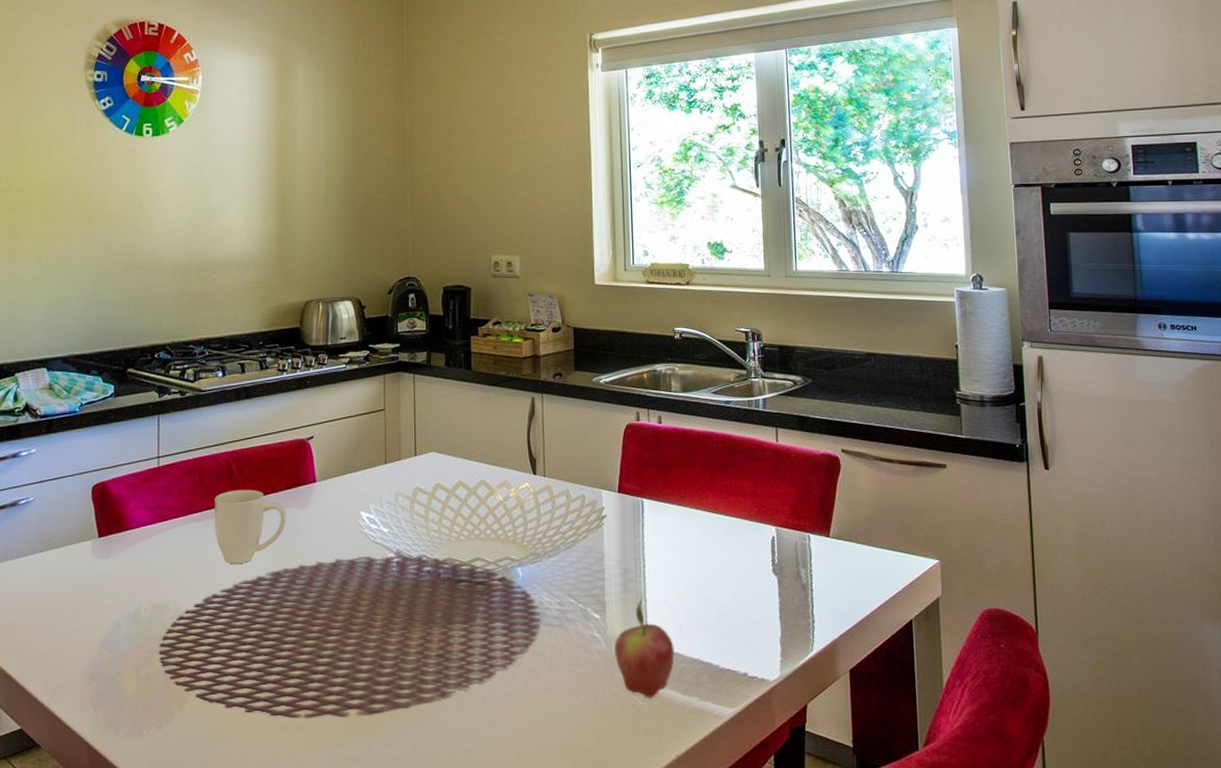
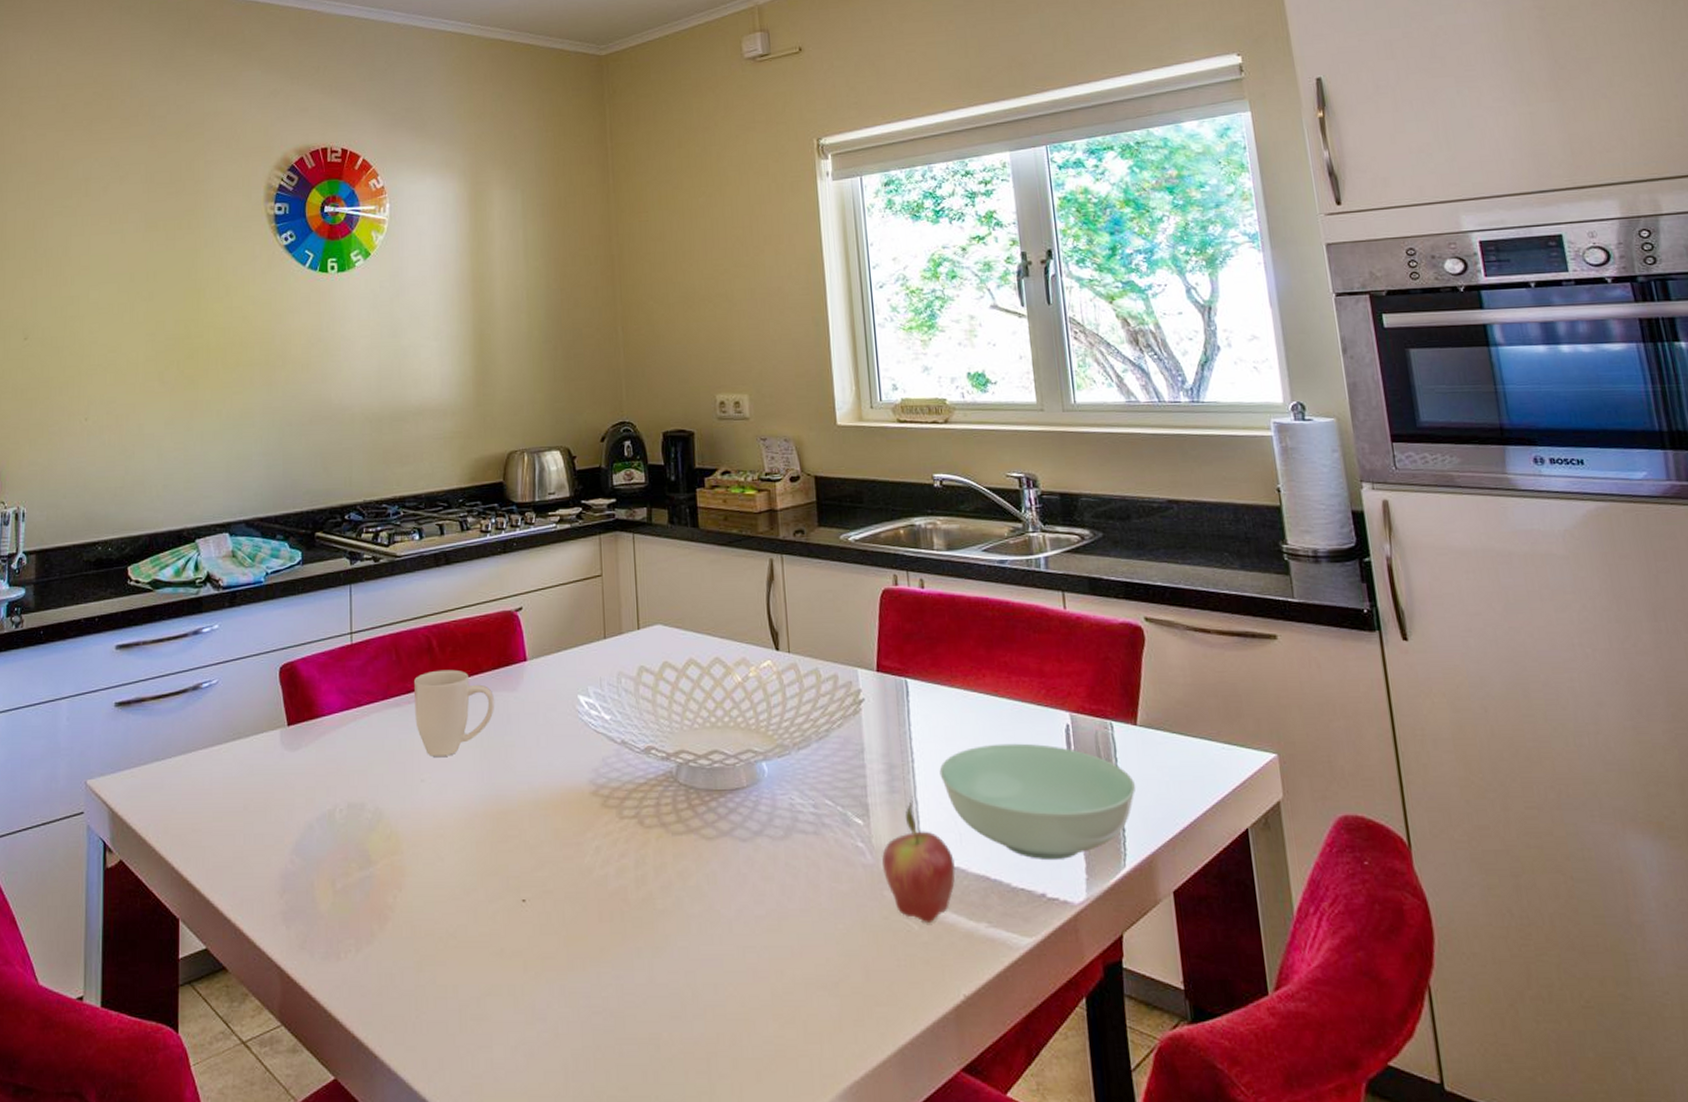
place mat: present [160,556,541,718] -> none [357,747,793,940]
bowl: none [666,552,826,646] -> present [939,743,1136,859]

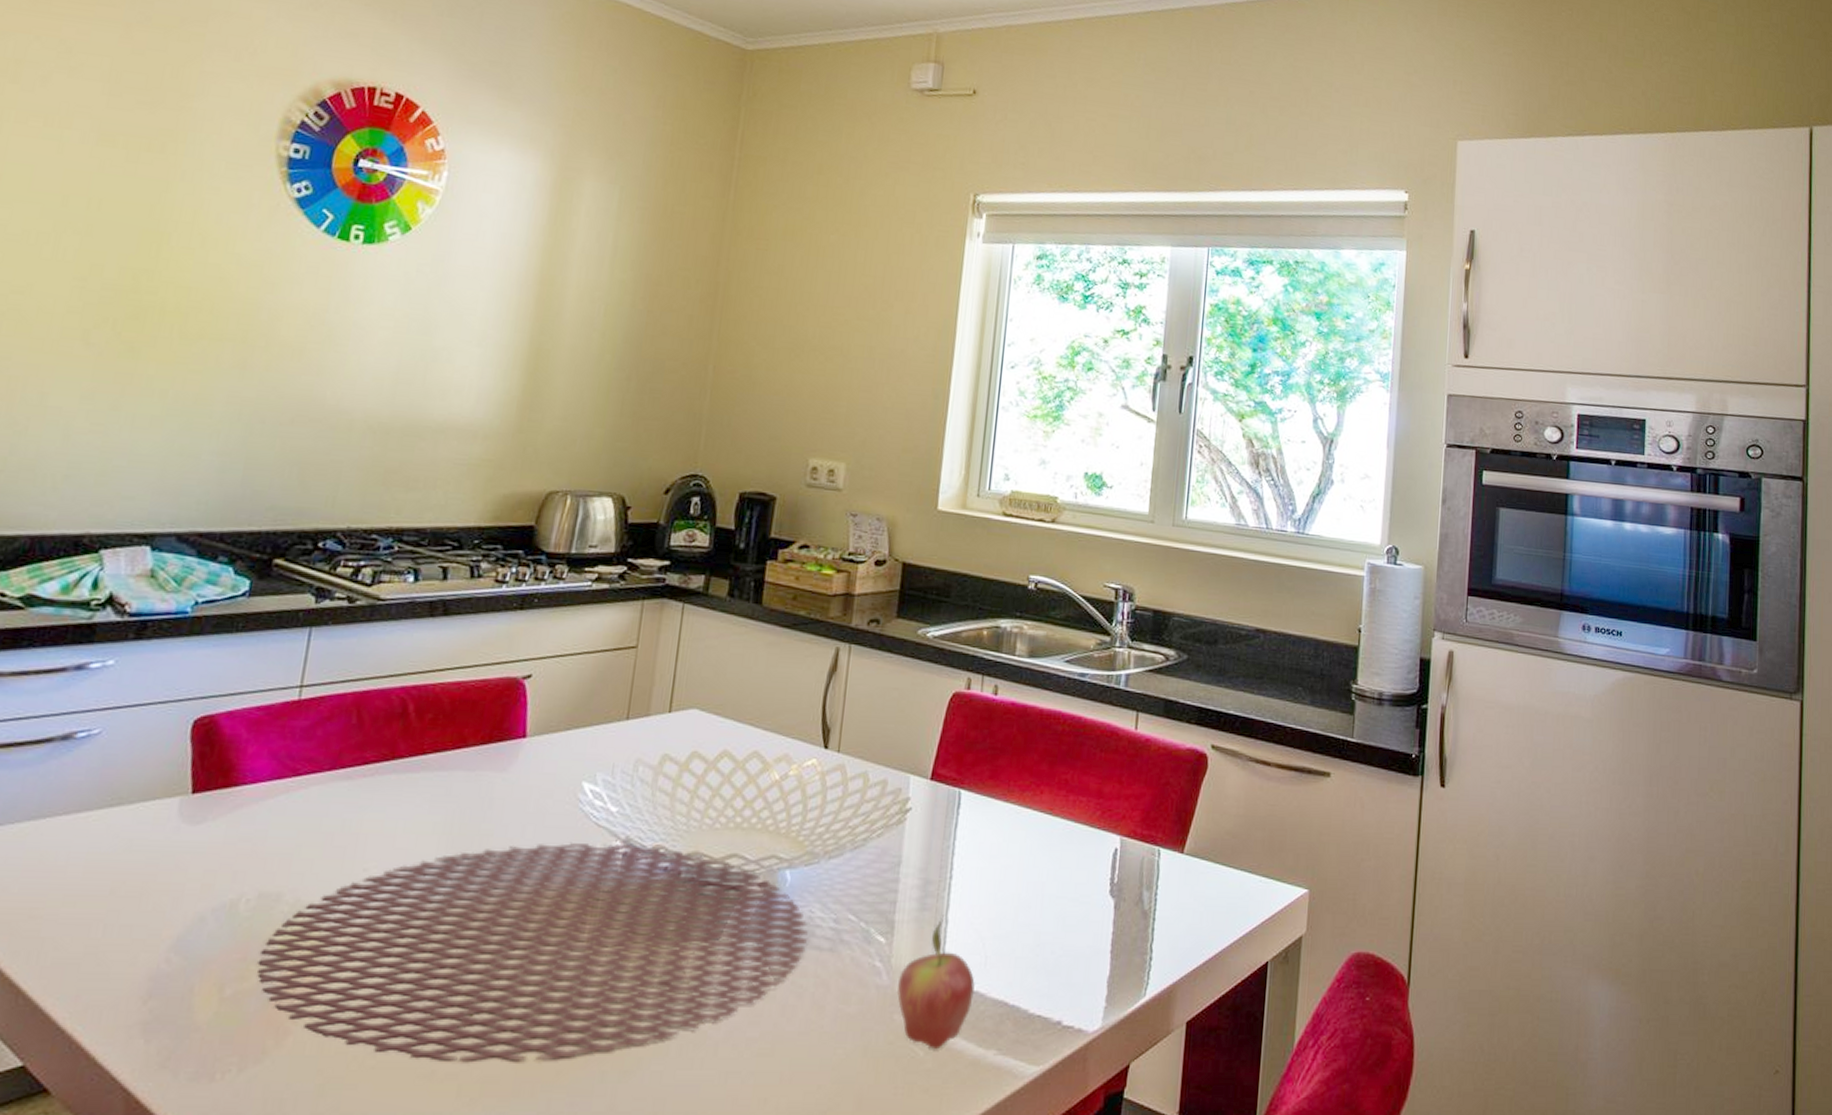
place mat: none [357,747,793,940] -> present [258,842,808,1061]
mug: present [413,669,495,758] -> none [368,740,478,844]
bowl: present [939,743,1136,859] -> none [976,864,1171,986]

